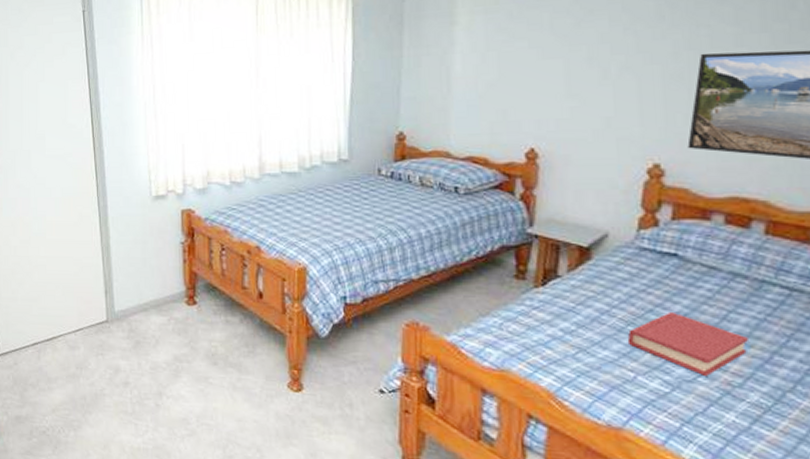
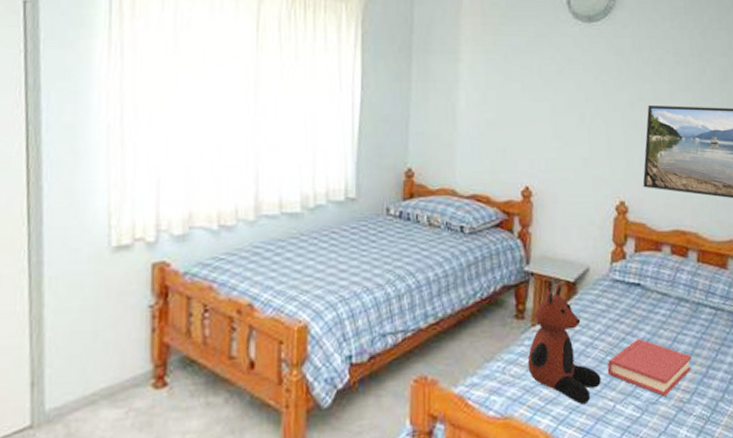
teddy bear: none [528,248,619,370] -> present [527,284,601,404]

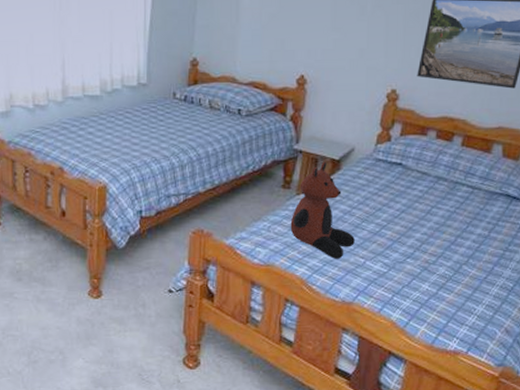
hardback book: present [607,338,692,396] -> none [361,209,442,257]

